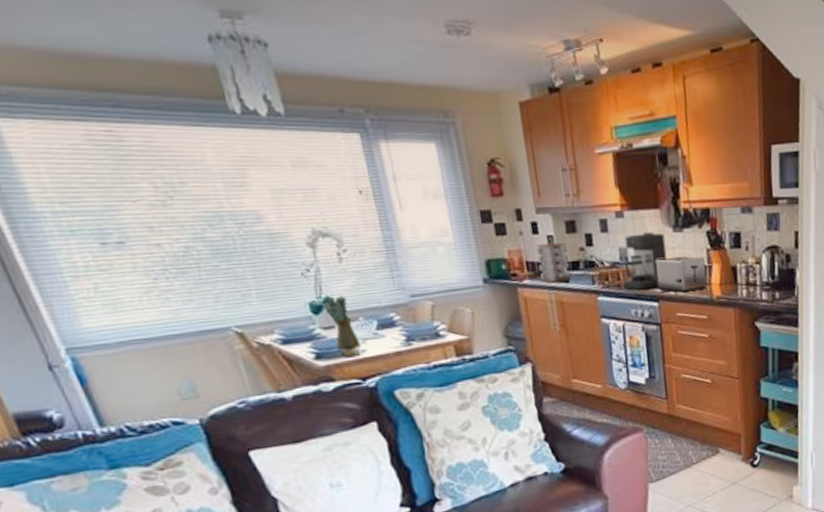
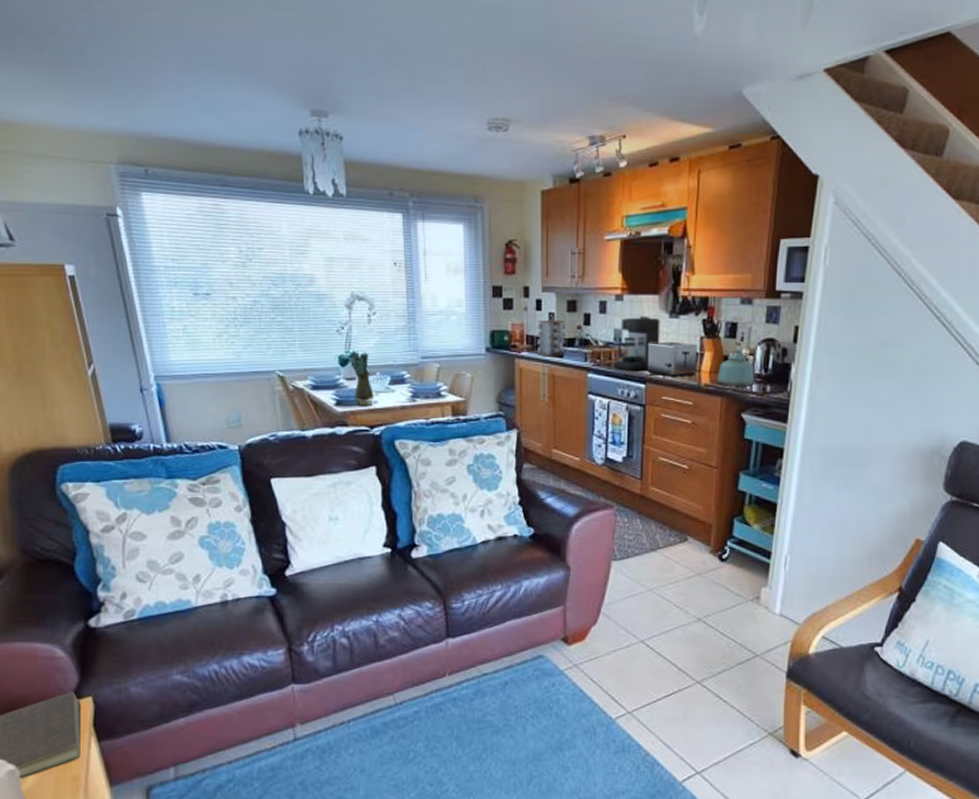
kettle: none [727,251,763,297] -> present [717,341,754,386]

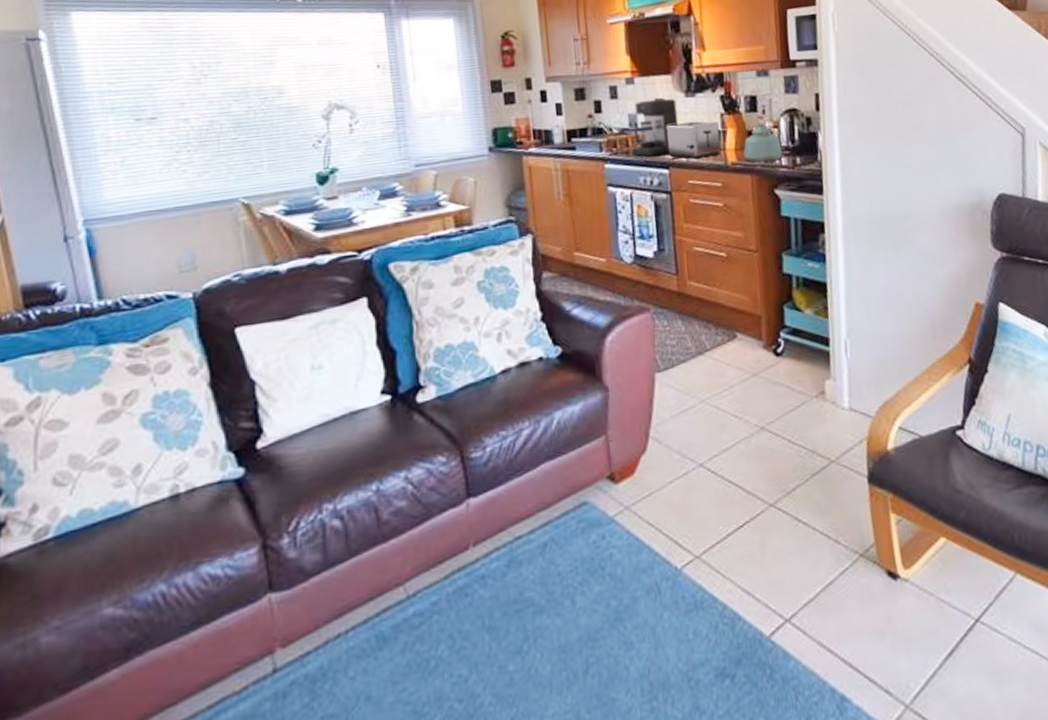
vase: present [348,349,374,407] -> none [327,164,361,229]
spice rack: present [537,314,566,357] -> none [544,105,579,152]

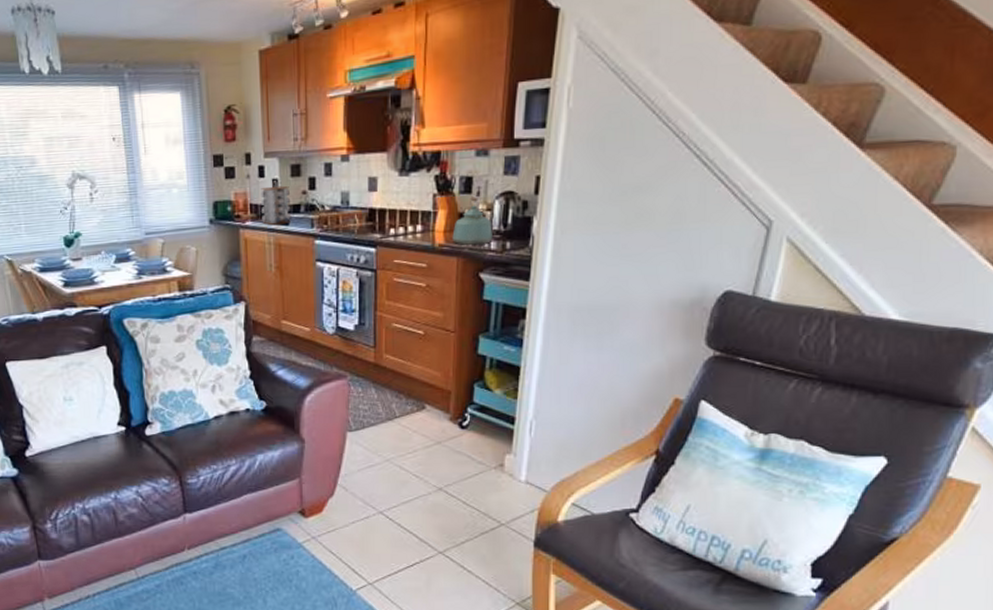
spice rack: none [544,105,579,152] -> present [261,181,292,226]
coffee maker: present [632,98,679,157] -> none [342,177,390,235]
toaster: present [666,121,721,159] -> none [377,201,430,239]

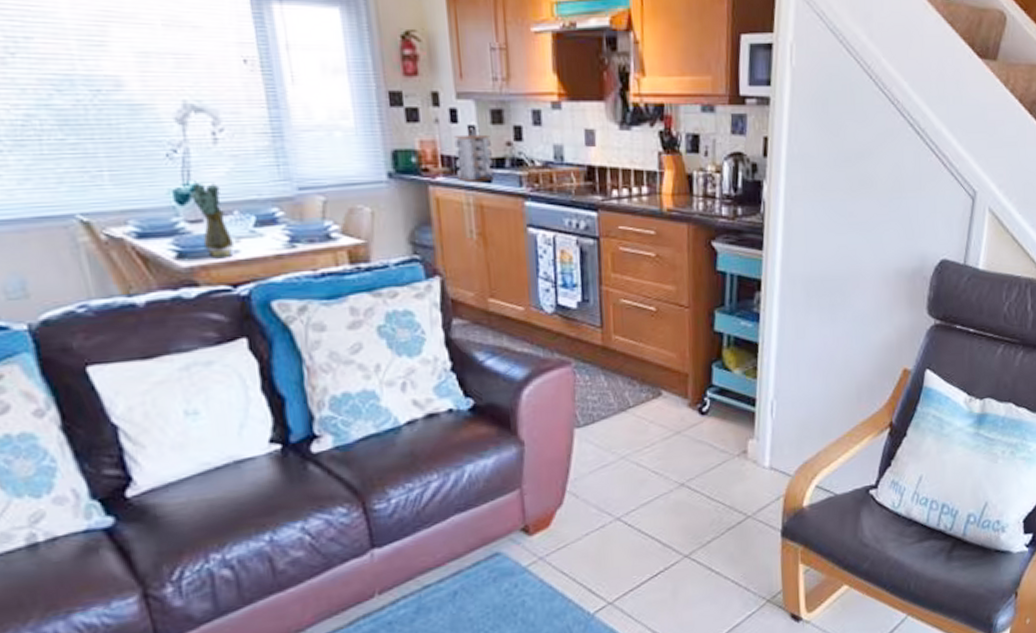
vase: none [73,229,100,287] -> present [188,180,234,259]
kettle: present [452,197,493,245] -> none [681,157,723,210]

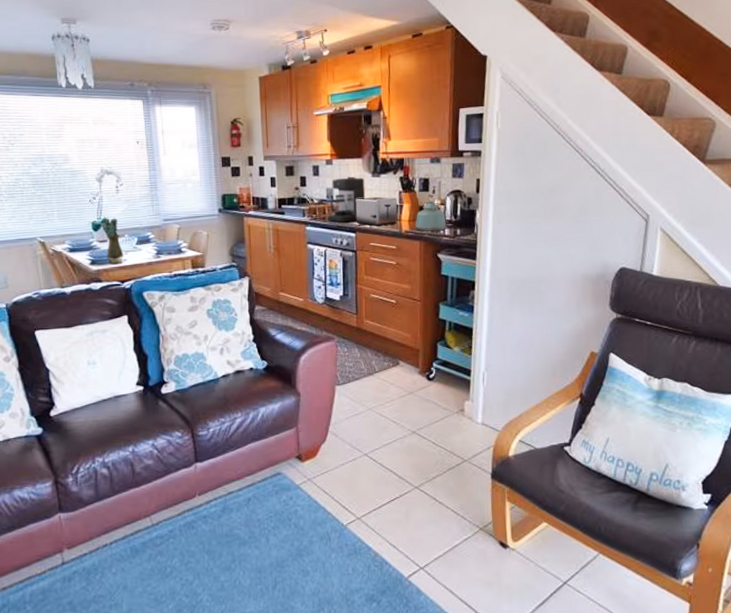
spice rack: present [454,128,495,183] -> none [261,179,287,215]
coffee maker: none [557,129,611,196] -> present [328,177,366,223]
toaster: none [596,158,657,202] -> present [355,196,398,226]
kettle: none [681,157,723,210] -> present [415,194,446,232]

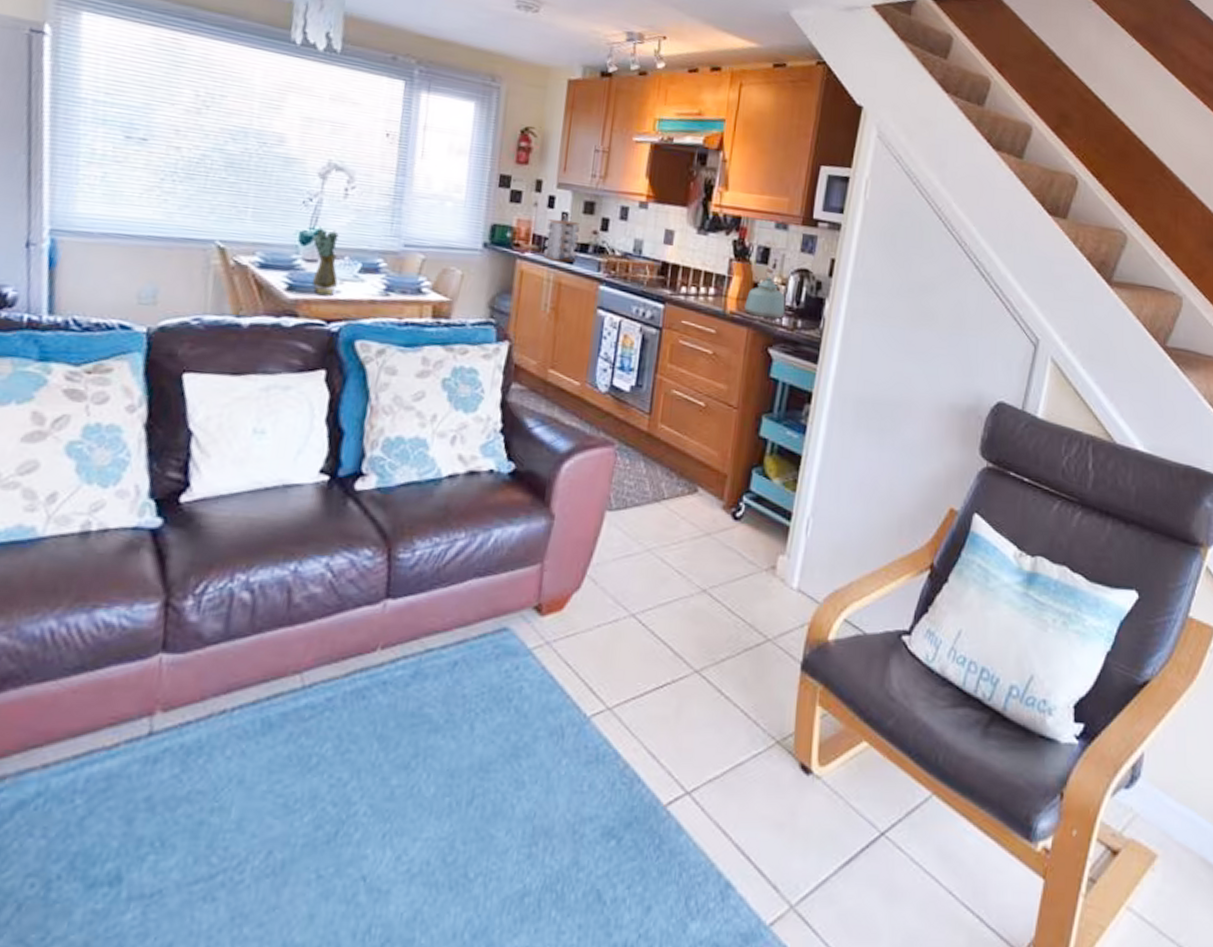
spice rack: none [261,179,287,215] -> present [544,214,580,263]
coffee maker: present [328,177,366,223] -> none [630,228,687,289]
toaster: present [355,196,398,226] -> none [667,258,725,301]

